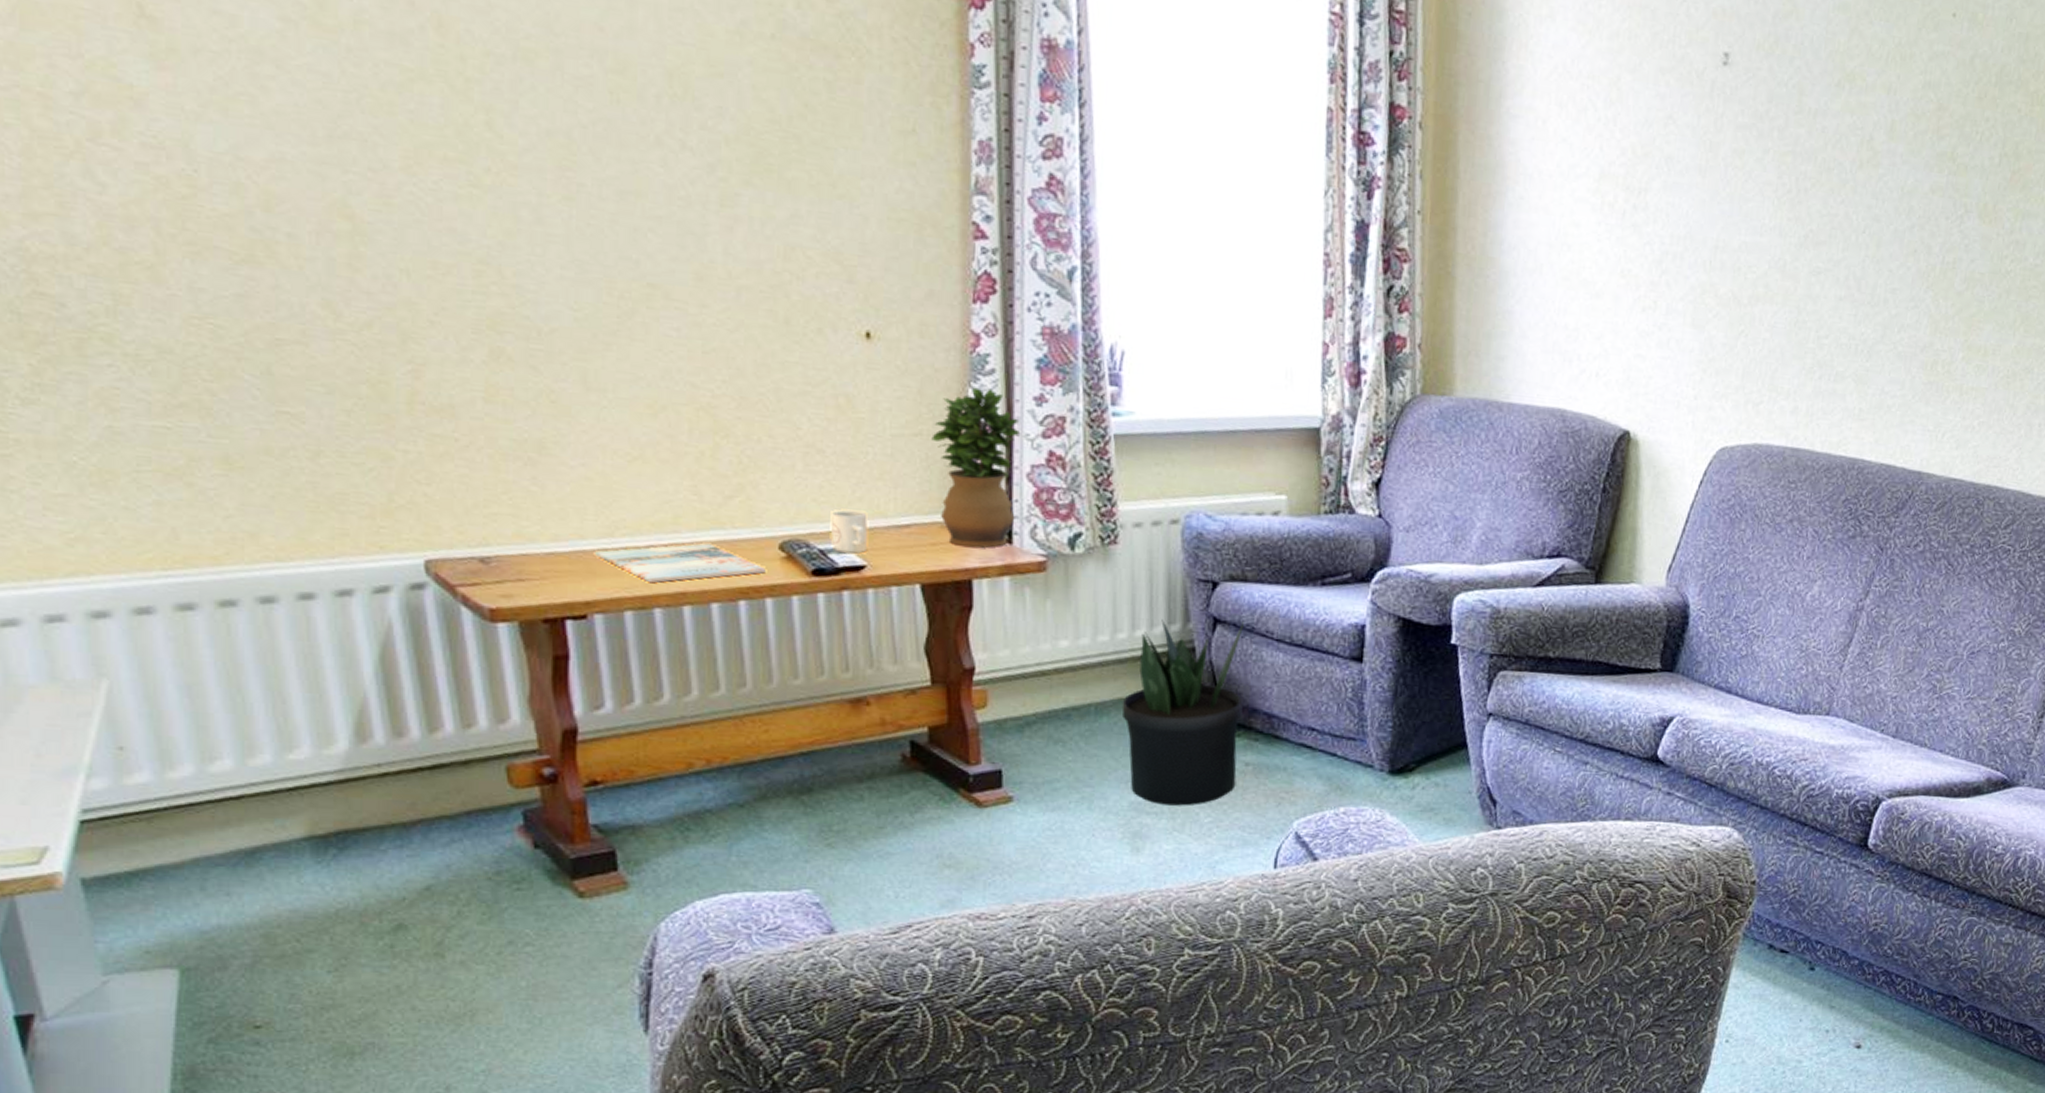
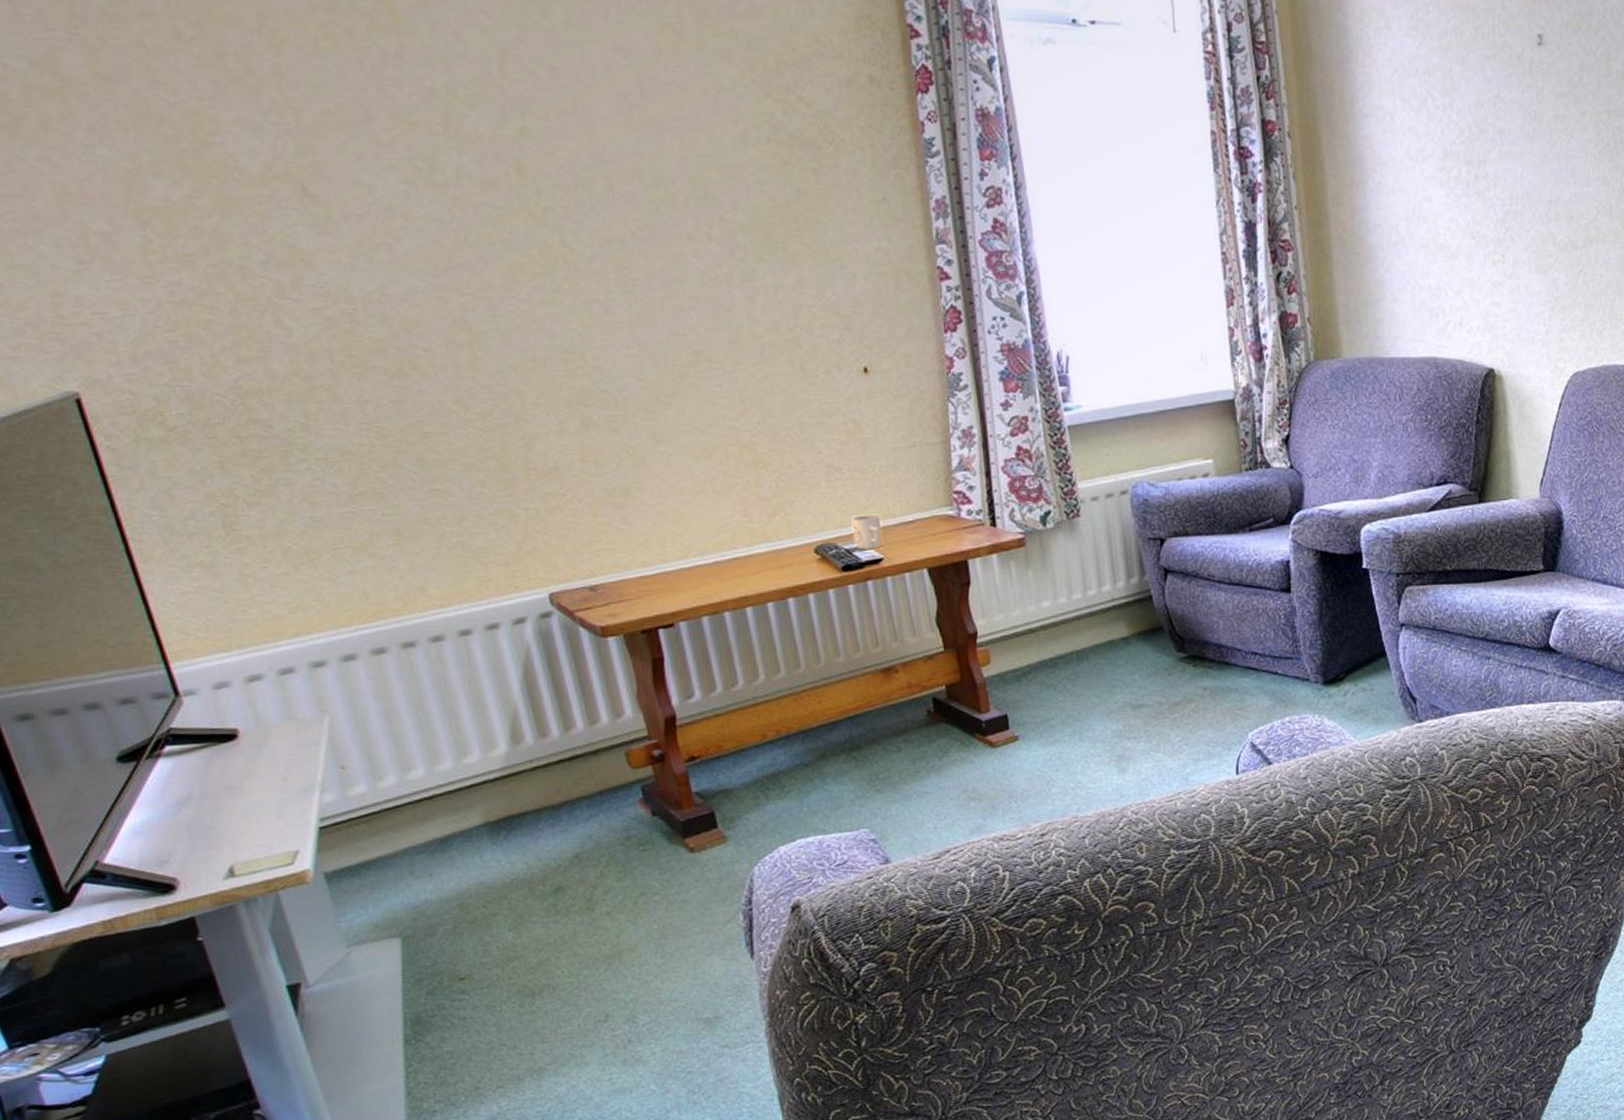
magazine: present [595,543,766,584] -> none [675,555,806,592]
potted plant: present [931,387,1021,548] -> none [923,401,996,534]
planter: present [1121,620,1244,806] -> none [1097,570,1198,730]

